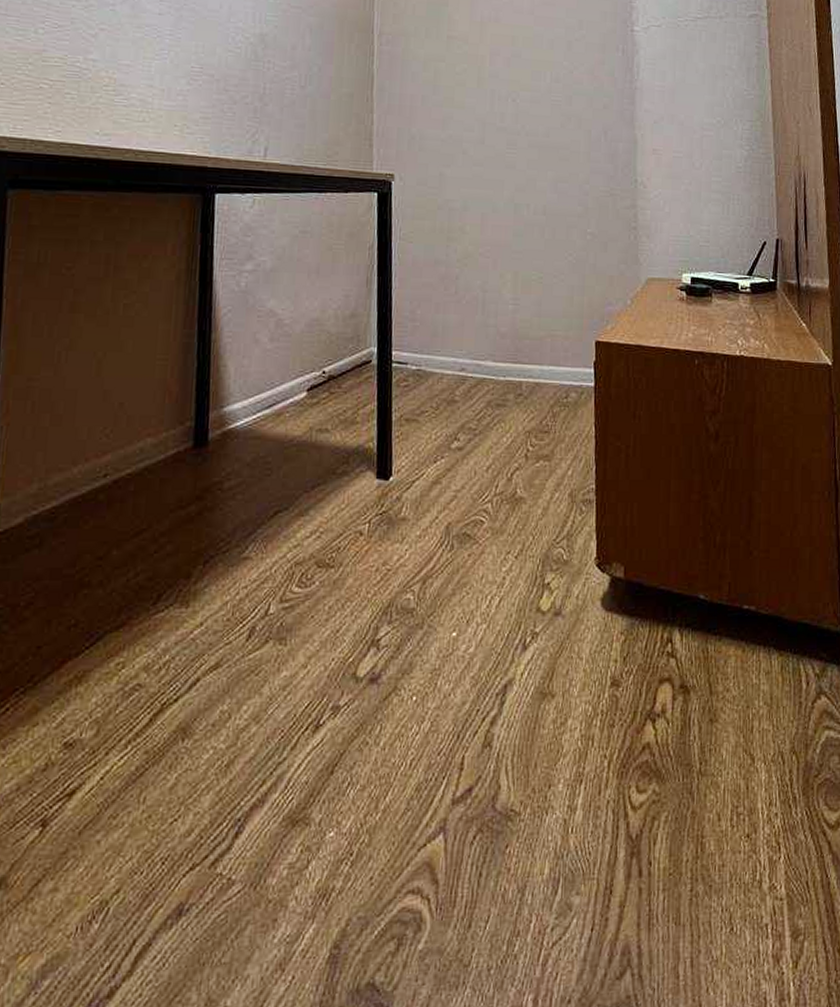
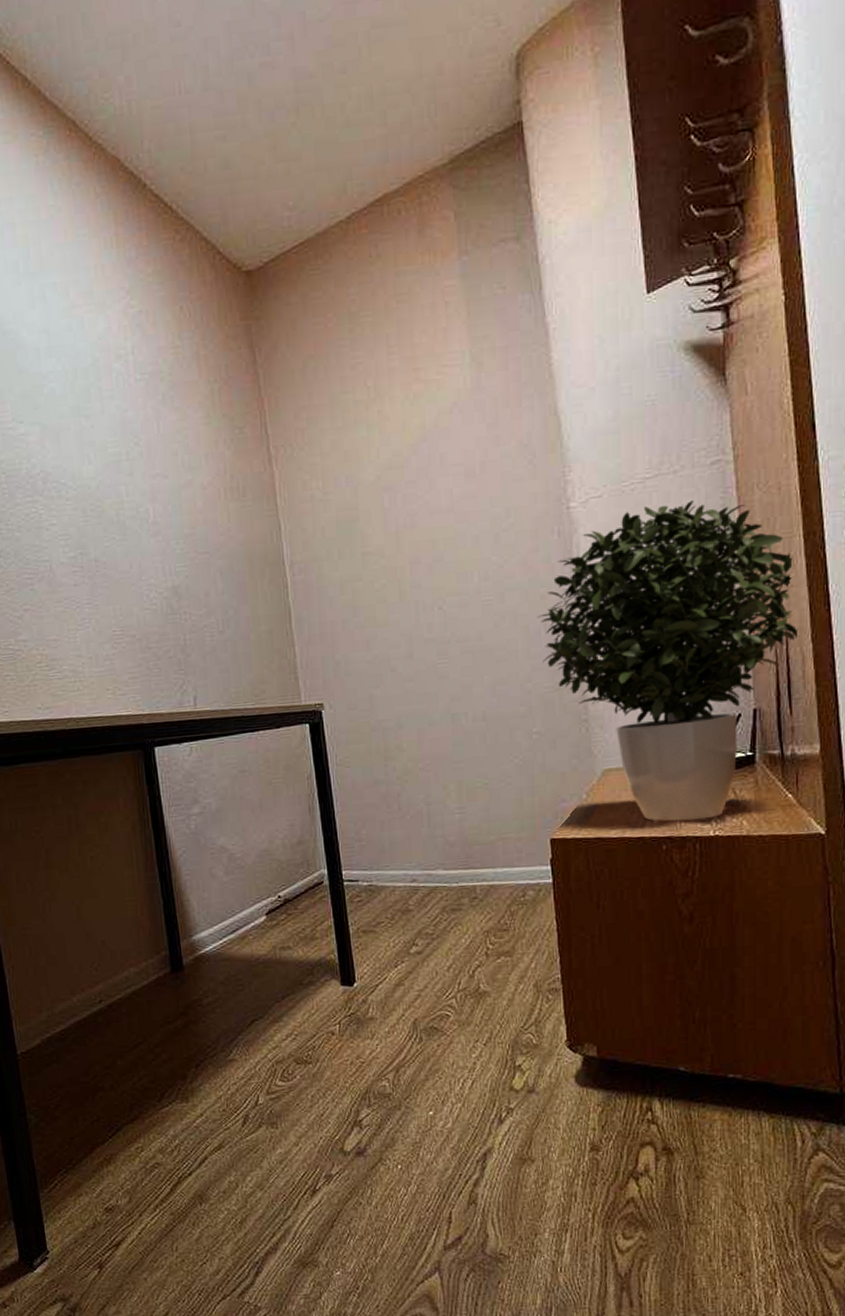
potted plant: none [598,42,815,338] -> present [537,501,800,822]

